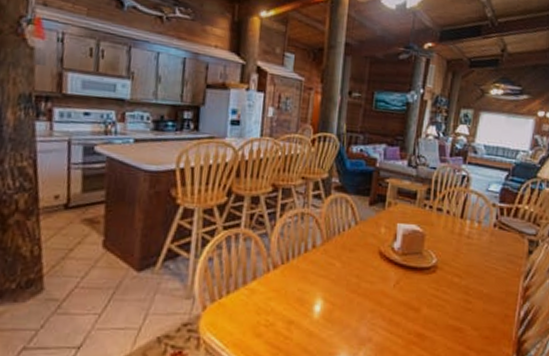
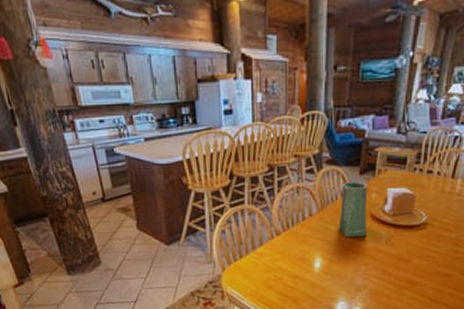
vase: none [343,211,378,278] -> present [338,181,368,238]

